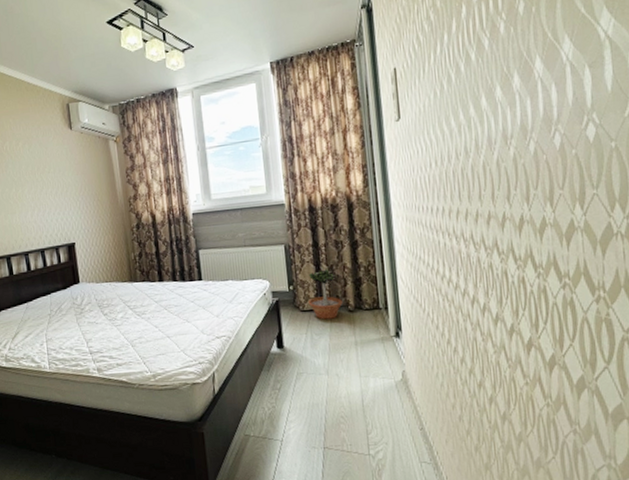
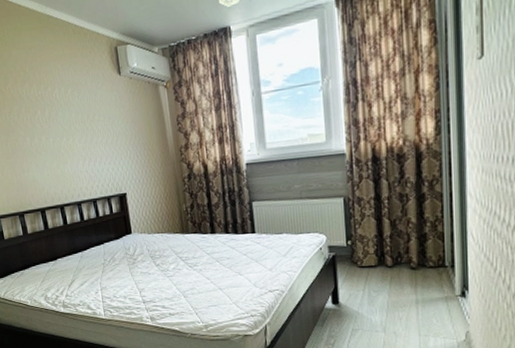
potted tree: present [307,266,343,320] -> none [366,221,405,276]

